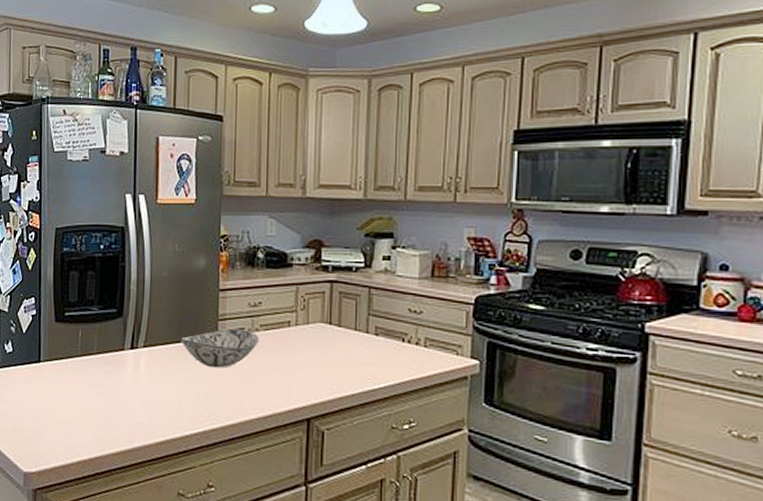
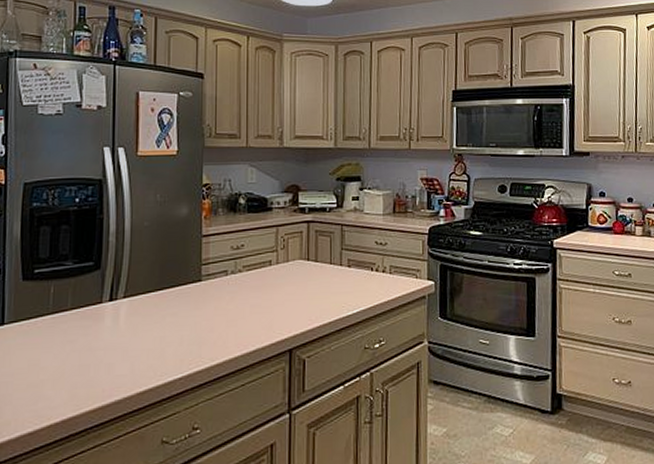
decorative bowl: present [180,329,259,368] -> none [162,272,242,312]

